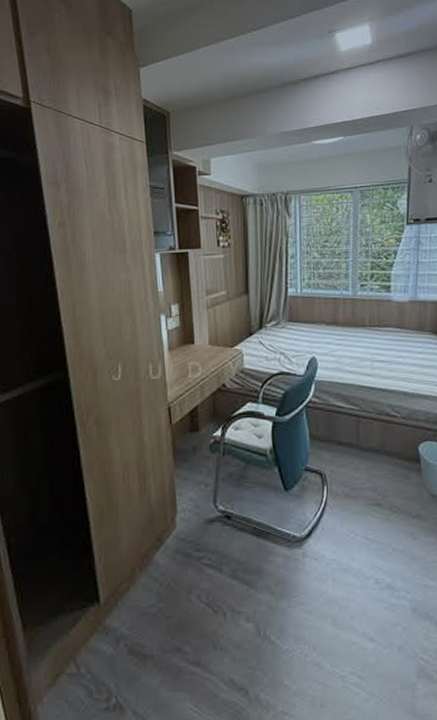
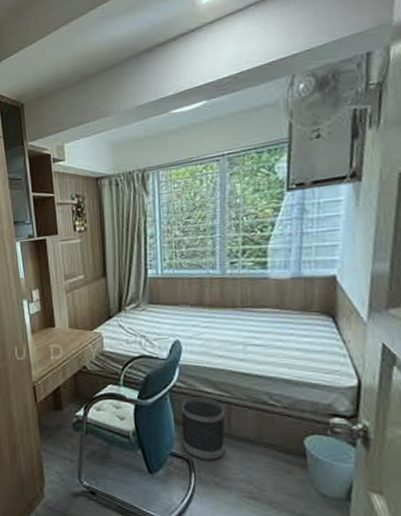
wastebasket: none [315,411,355,473] -> present [180,397,226,461]

